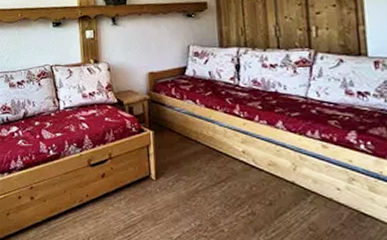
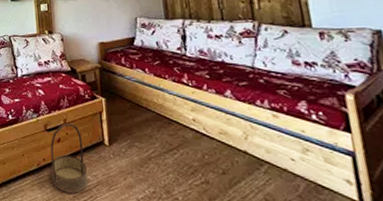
basket: none [94,157,133,230] -> present [50,122,88,194]

